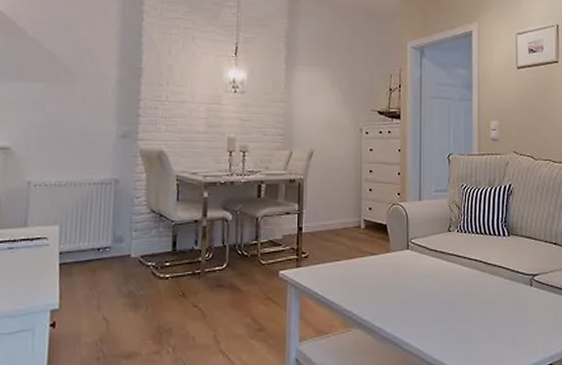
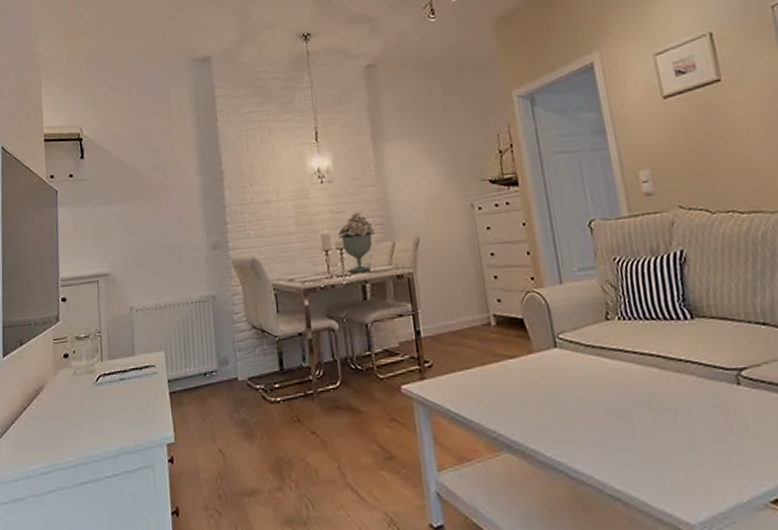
bouquet: none [243,121,277,175] -> present [338,211,376,274]

